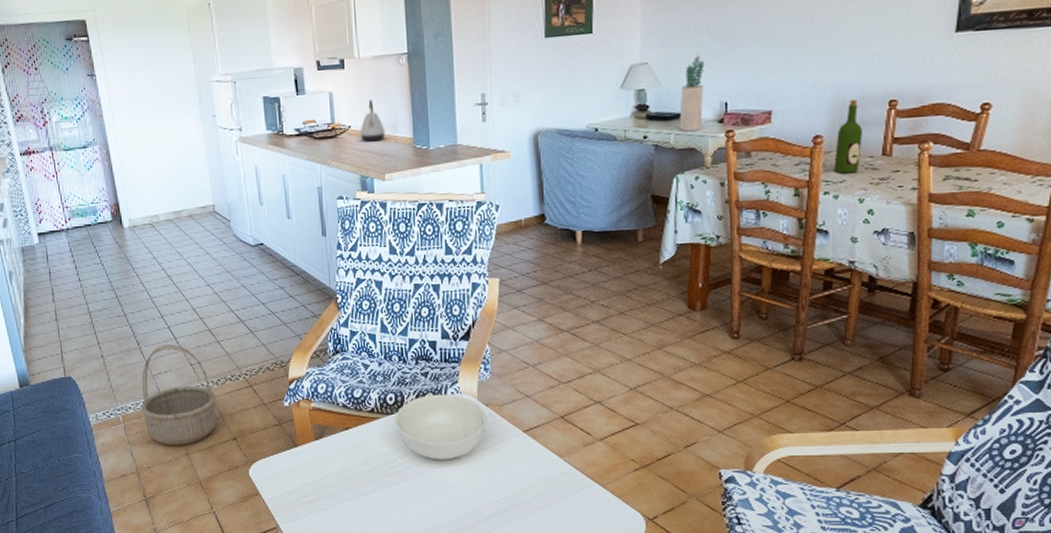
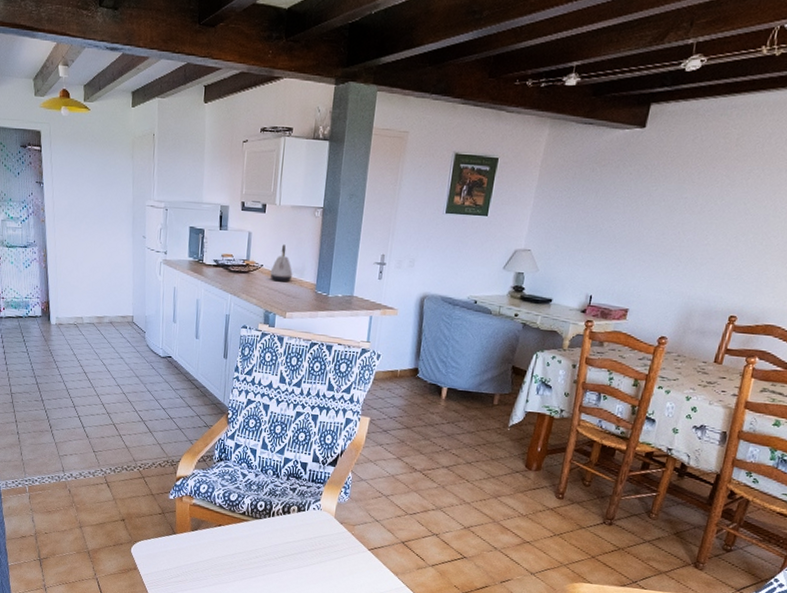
basket: present [140,344,217,446] -> none [45,431,112,519]
bowl: present [394,394,487,462] -> none [261,507,340,565]
vase: present [679,54,705,133] -> none [547,249,580,318]
wine bottle: present [834,99,863,174] -> none [670,310,703,374]

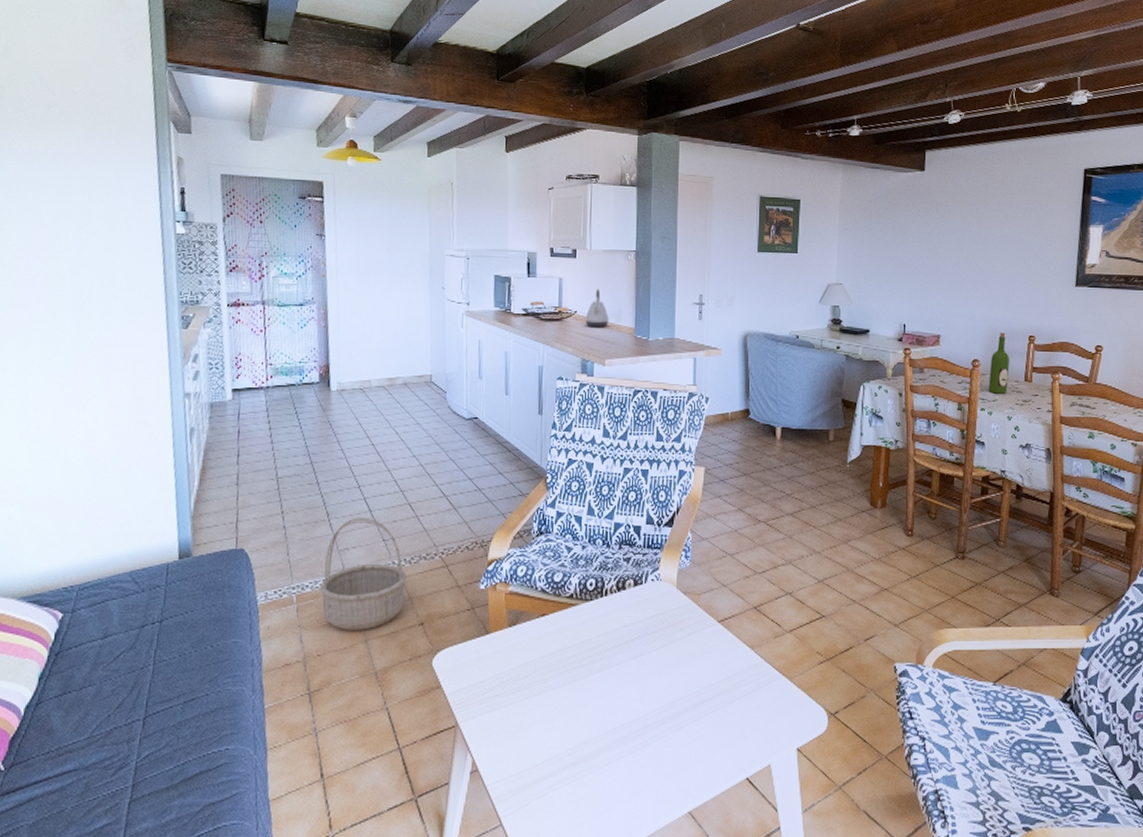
basket: none [45,431,112,519] -> present [319,517,407,630]
wine bottle: none [670,310,703,374] -> present [988,332,1010,394]

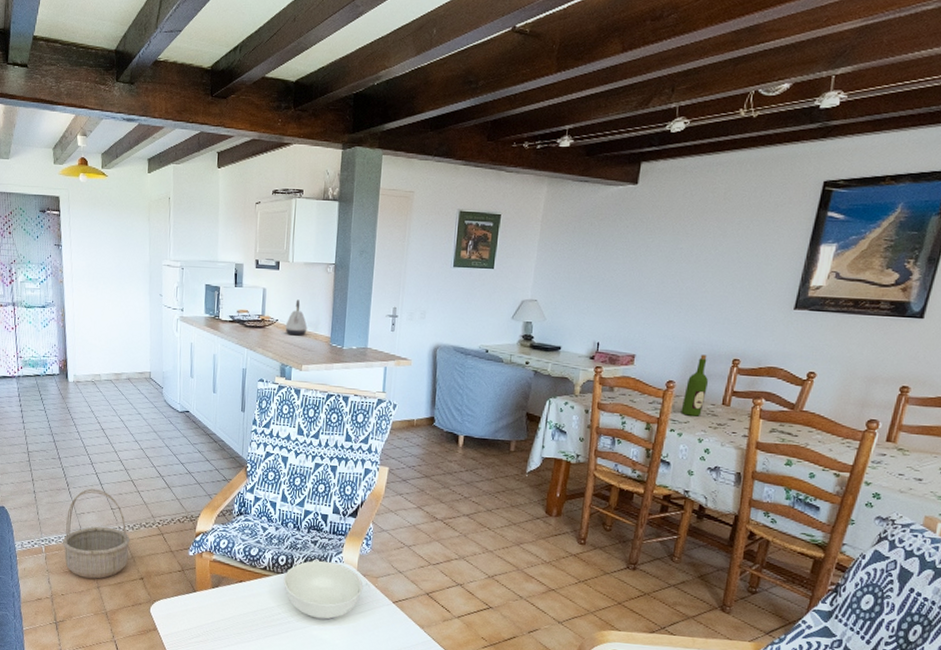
bowl: none [593,580,685,652] -> present [283,560,363,620]

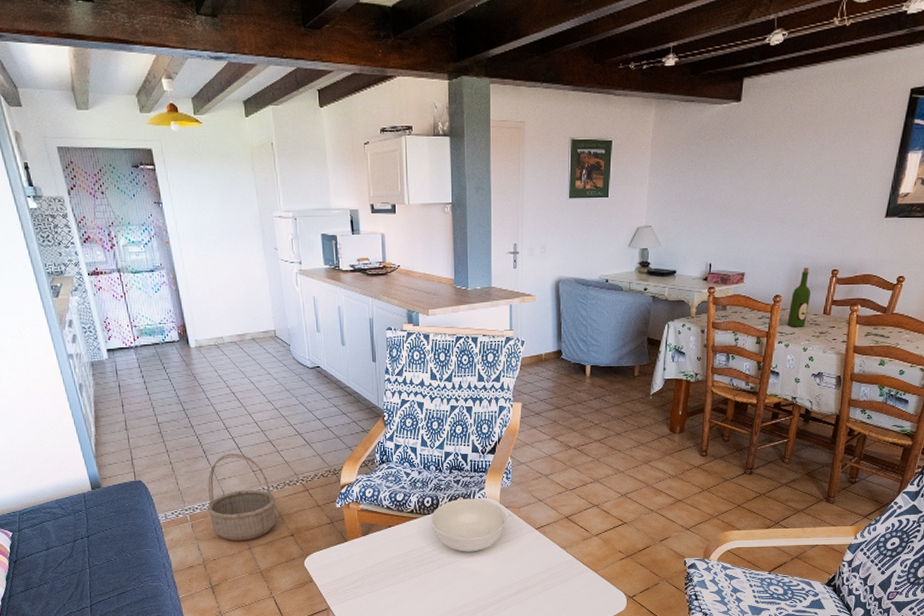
kettle: present [285,299,308,336] -> none [408,243,430,280]

